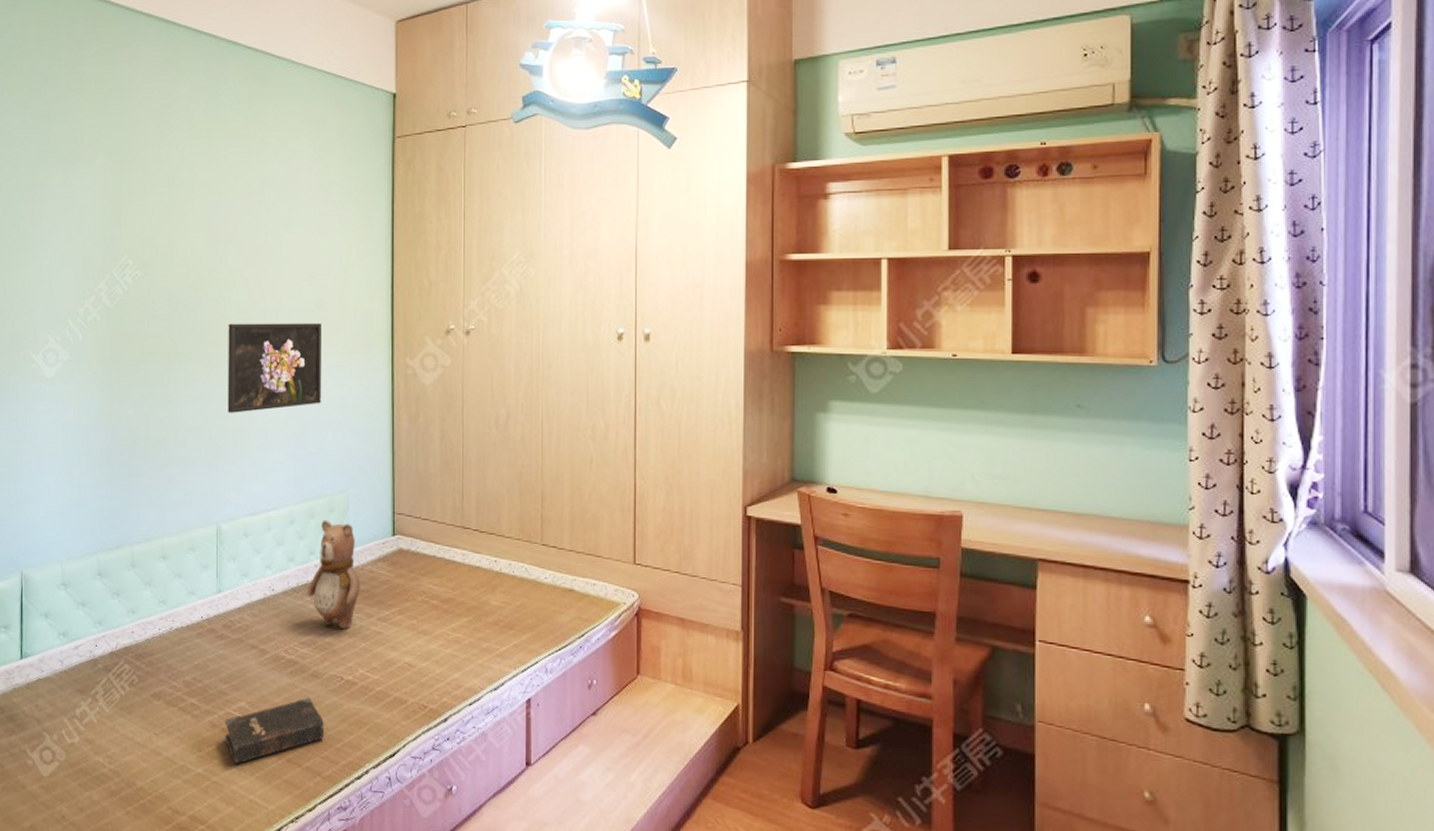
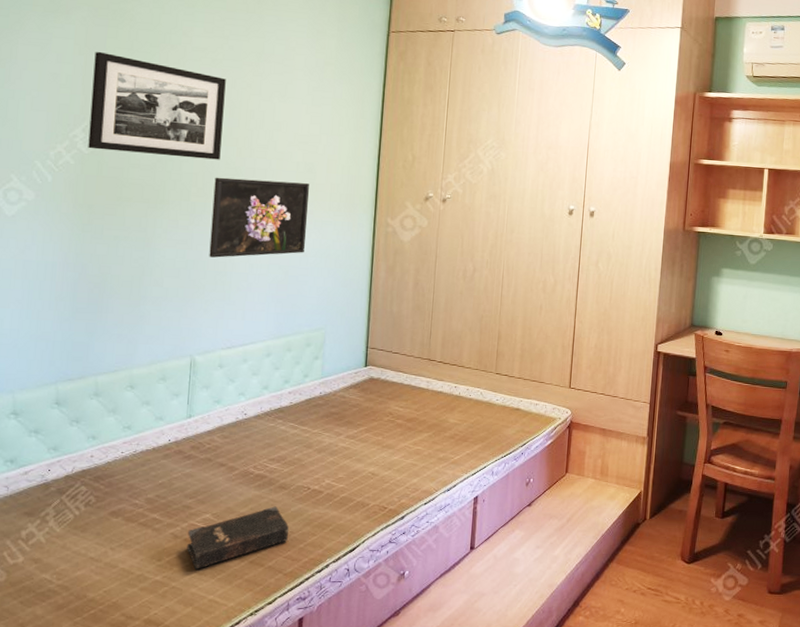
picture frame: none [111,198,233,304] -> present [88,51,226,160]
teddy bear: present [307,520,361,630] -> none [279,353,332,447]

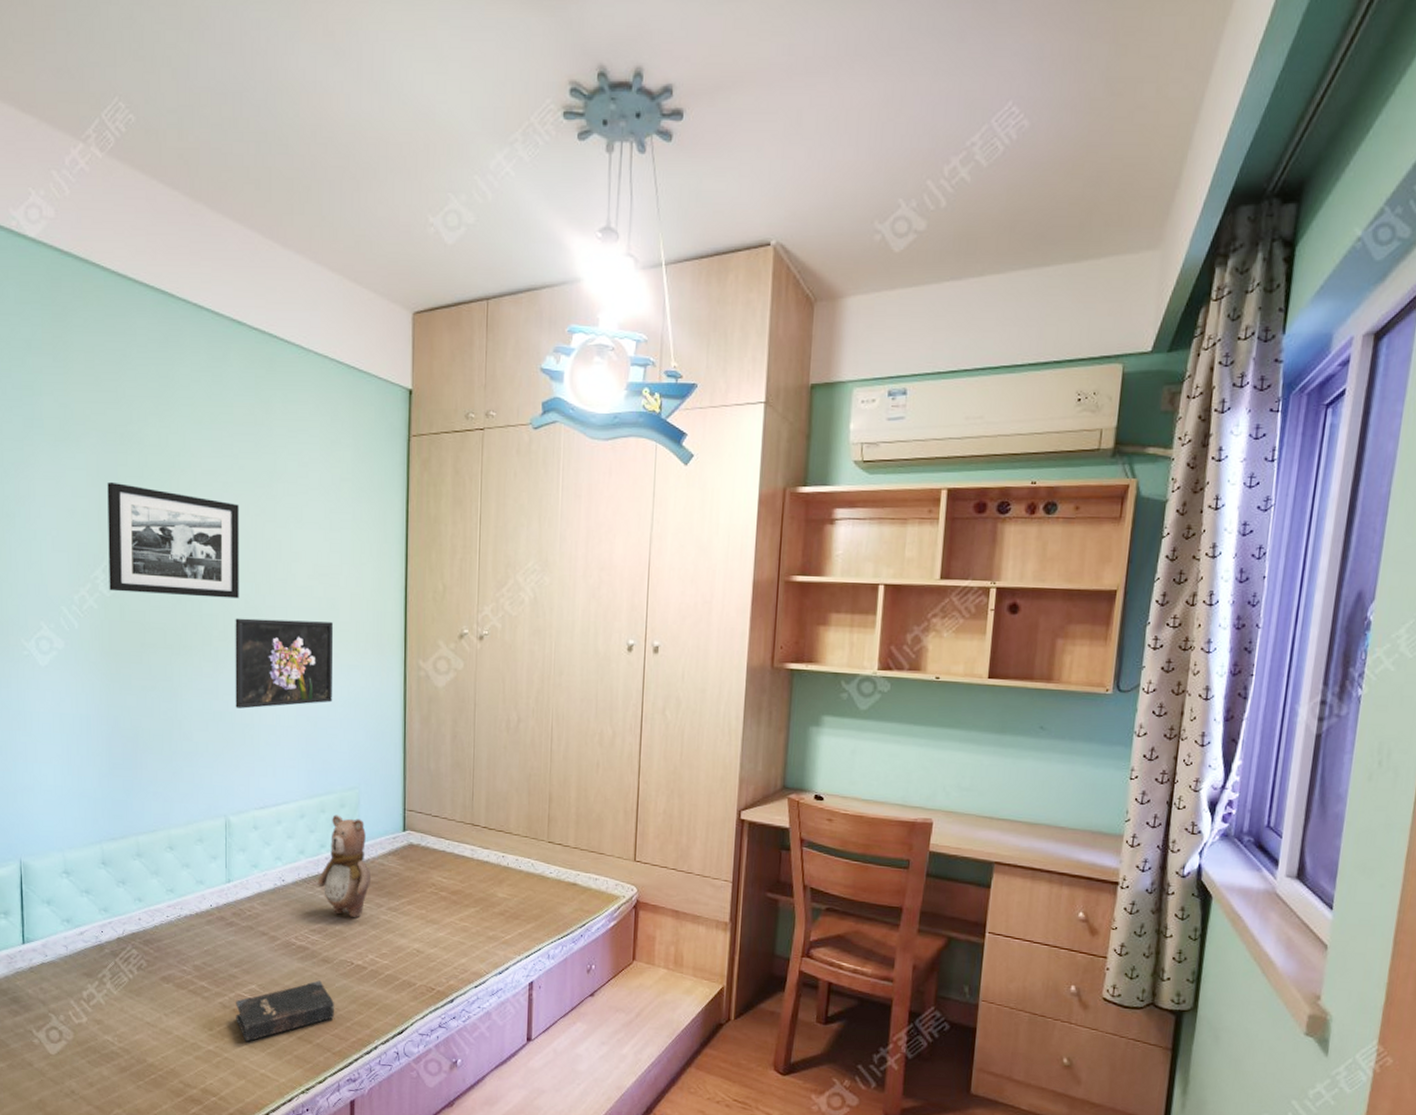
teddy bear: none [279,353,332,447] -> present [317,815,372,918]

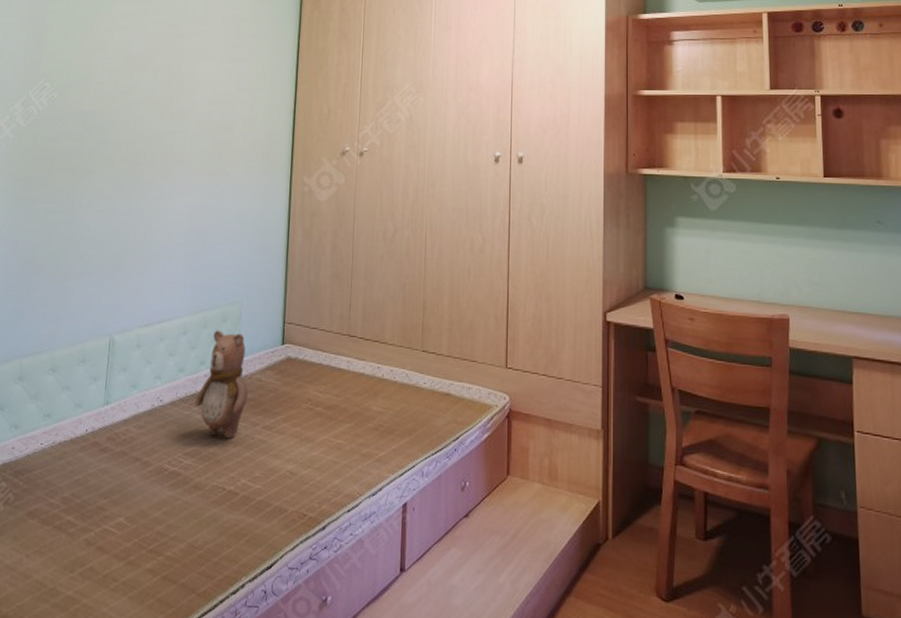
picture frame: present [107,481,239,599] -> none [25,26,150,125]
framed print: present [235,618,333,709] -> none [130,143,226,227]
hardback book: present [236,980,334,1042] -> none [99,510,203,584]

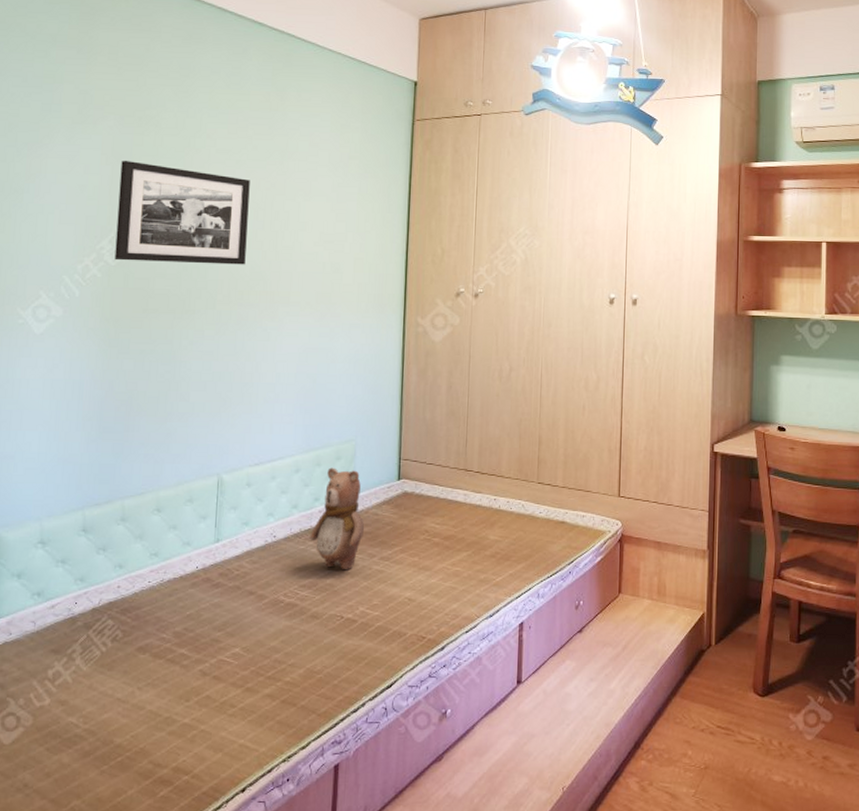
picture frame: none [25,26,150,125] -> present [114,160,250,265]

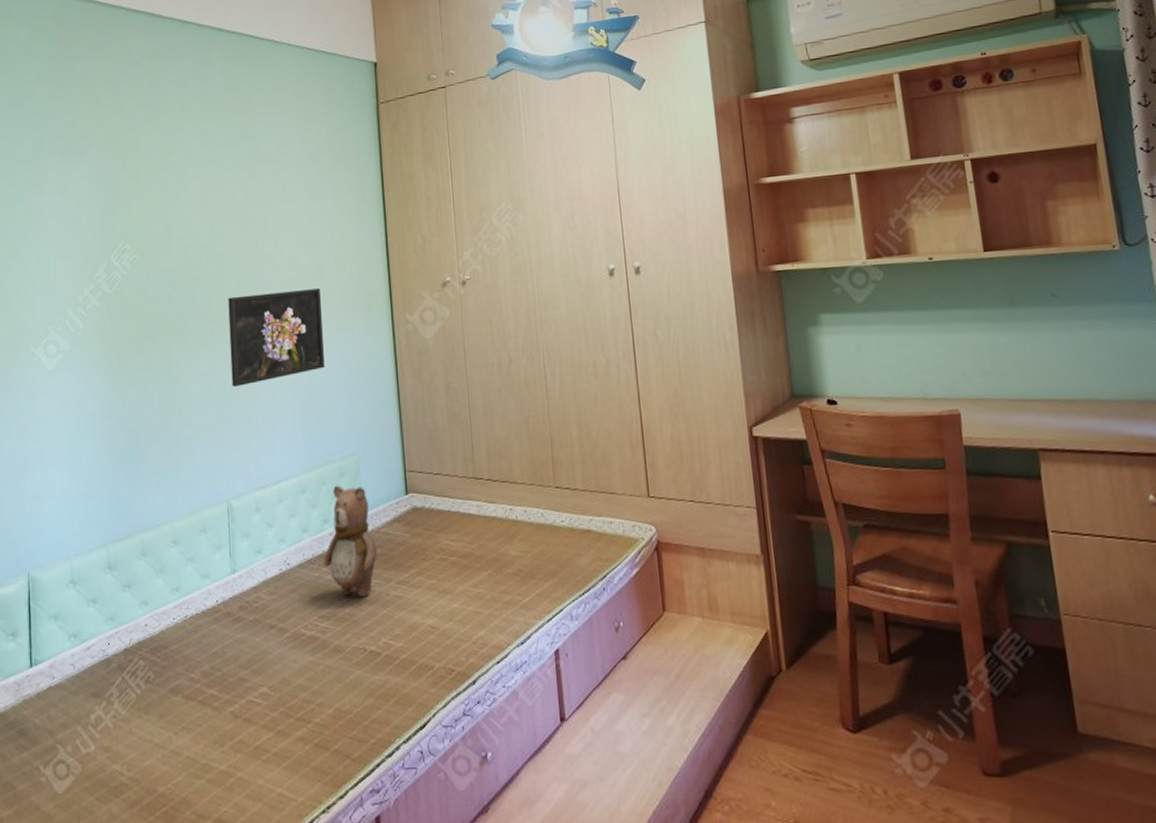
picture frame: present [114,160,250,265] -> none [107,186,230,288]
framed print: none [235,283,336,368] -> present [228,288,325,387]

